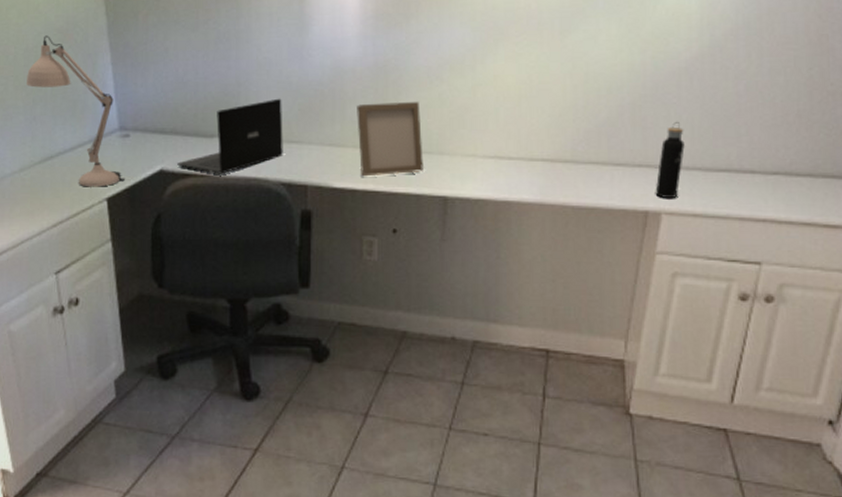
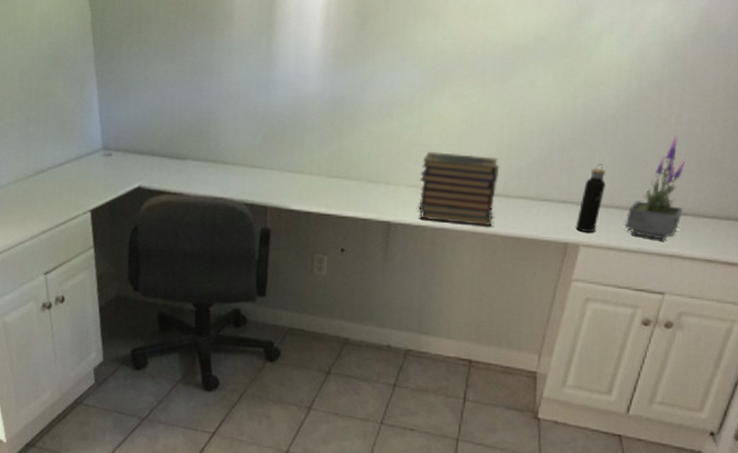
desk lamp: present [27,35,125,187] -> none [21,60,107,200]
laptop: present [177,98,283,174] -> none [153,127,248,193]
photo frame: present [357,102,423,177] -> none [314,135,372,201]
book stack: none [477,116,566,197] -> present [418,151,500,227]
potted plant: none [709,86,773,203] -> present [624,134,686,240]

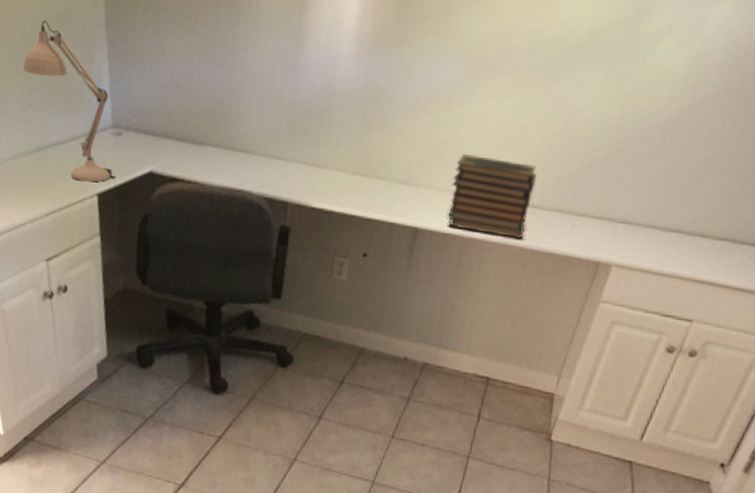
desk lamp: none [21,60,107,200] -> present [24,20,115,182]
water bottle: present [575,163,606,232] -> none [609,178,648,252]
potted plant: present [624,134,686,240] -> none [660,153,732,265]

